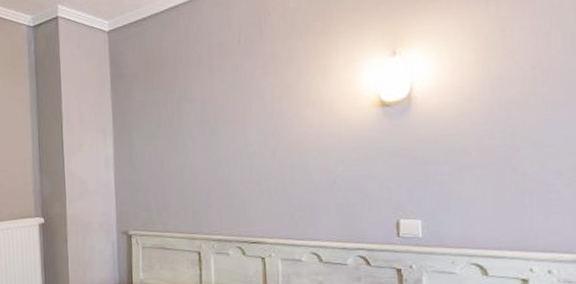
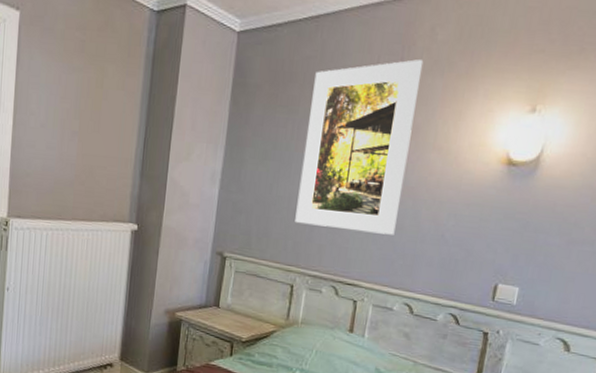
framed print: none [184,27,288,193] -> present [295,59,424,235]

